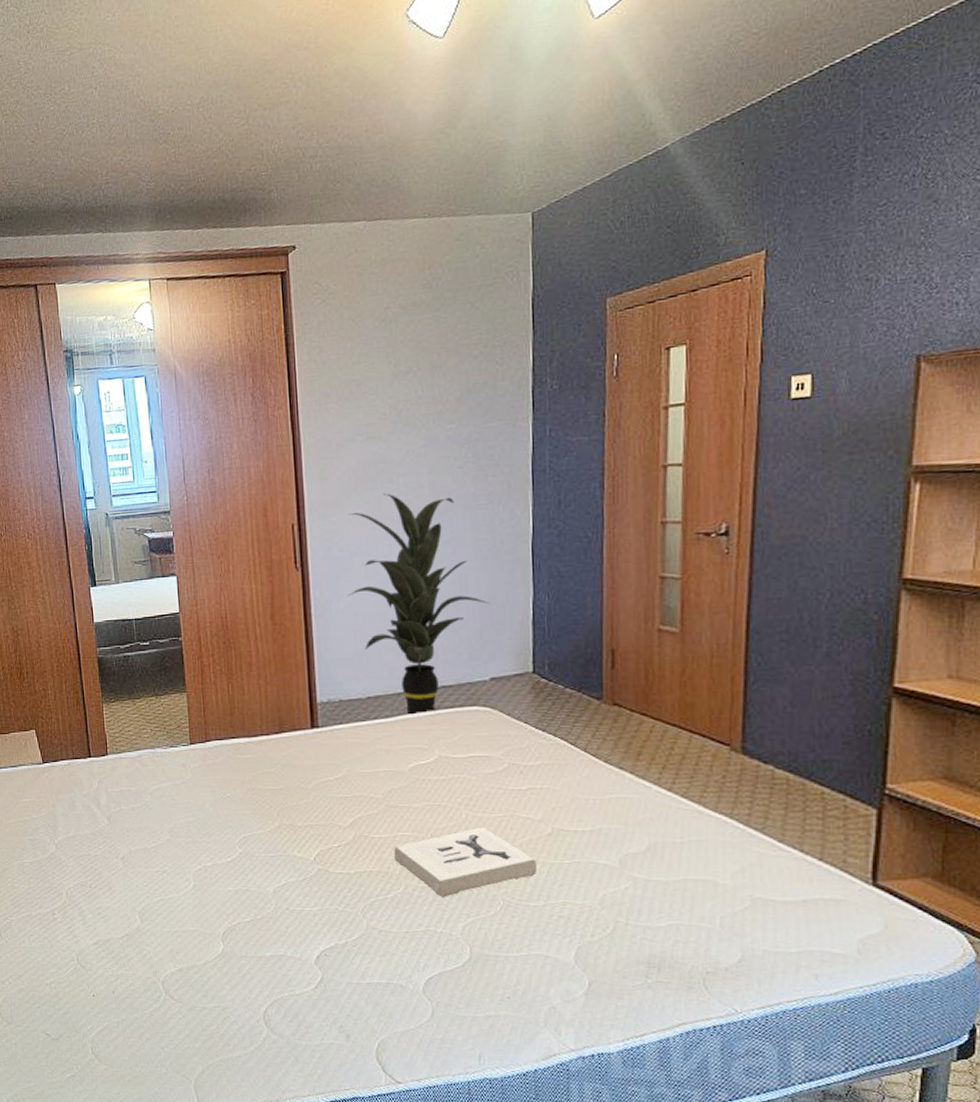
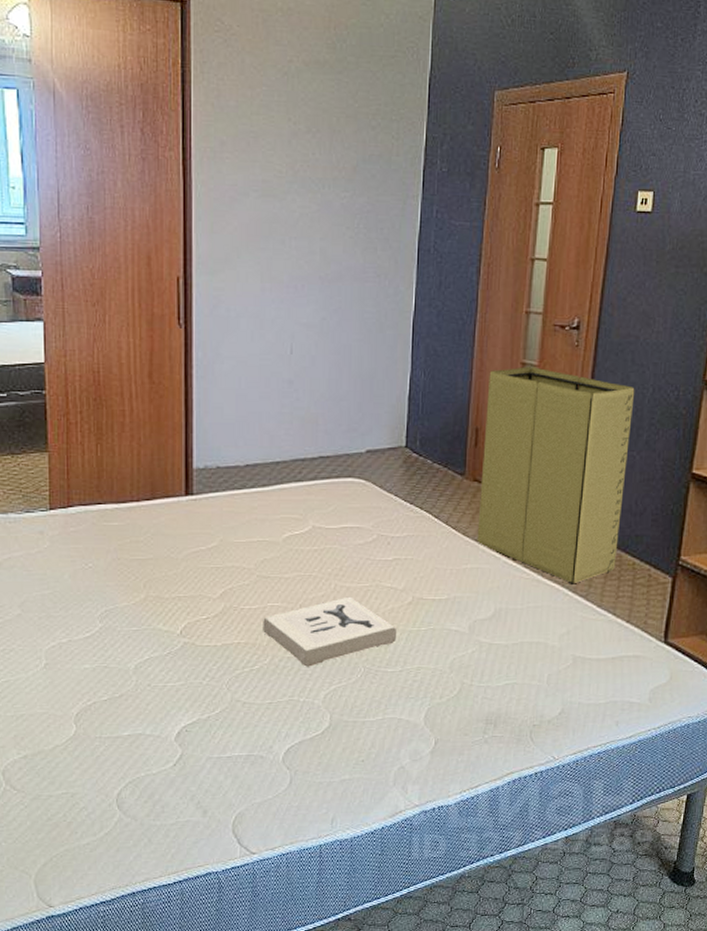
indoor plant: present [347,492,489,716] -> none [233,254,370,486]
laundry hamper: none [621,580,807,816] -> present [477,366,635,584]

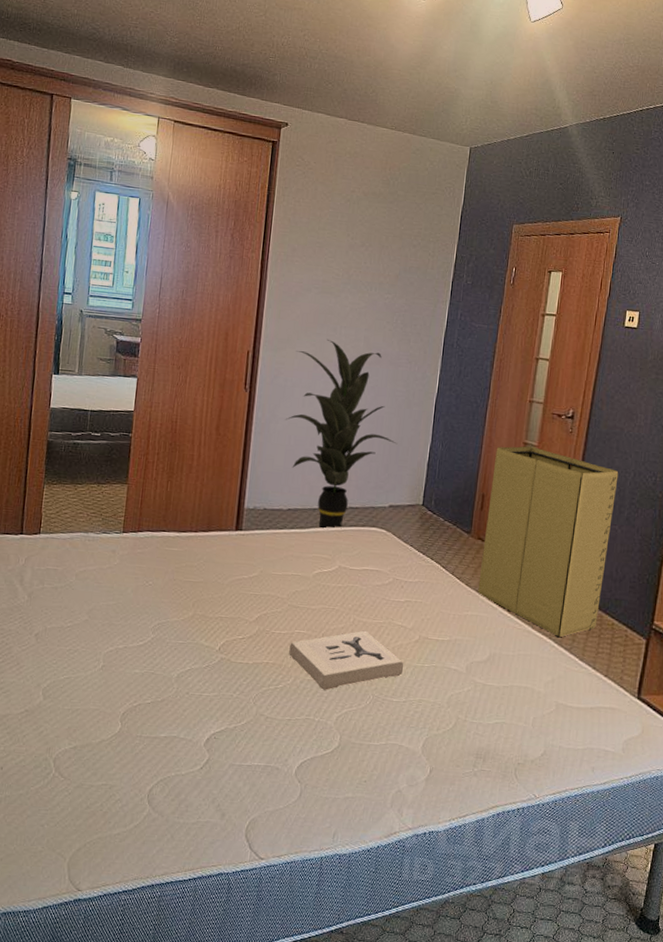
indoor plant: none [233,254,370,486] -> present [286,338,397,530]

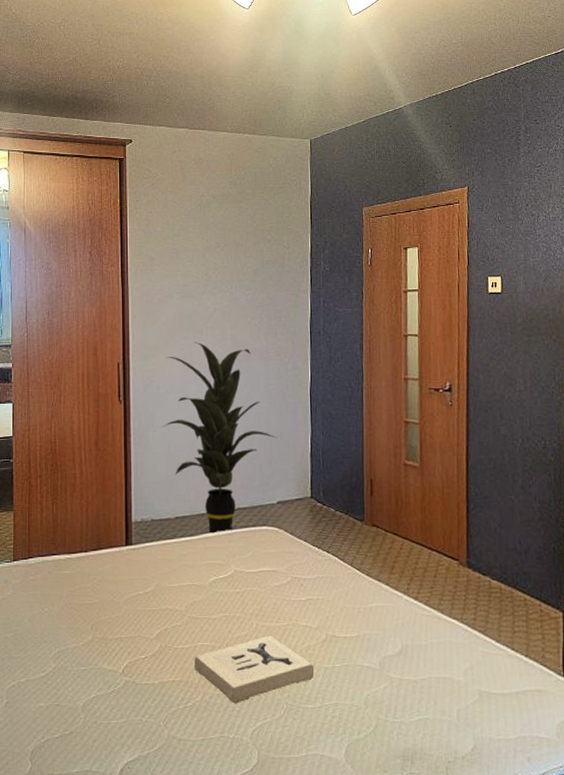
laundry hamper: present [477,446,619,638] -> none [377,424,508,621]

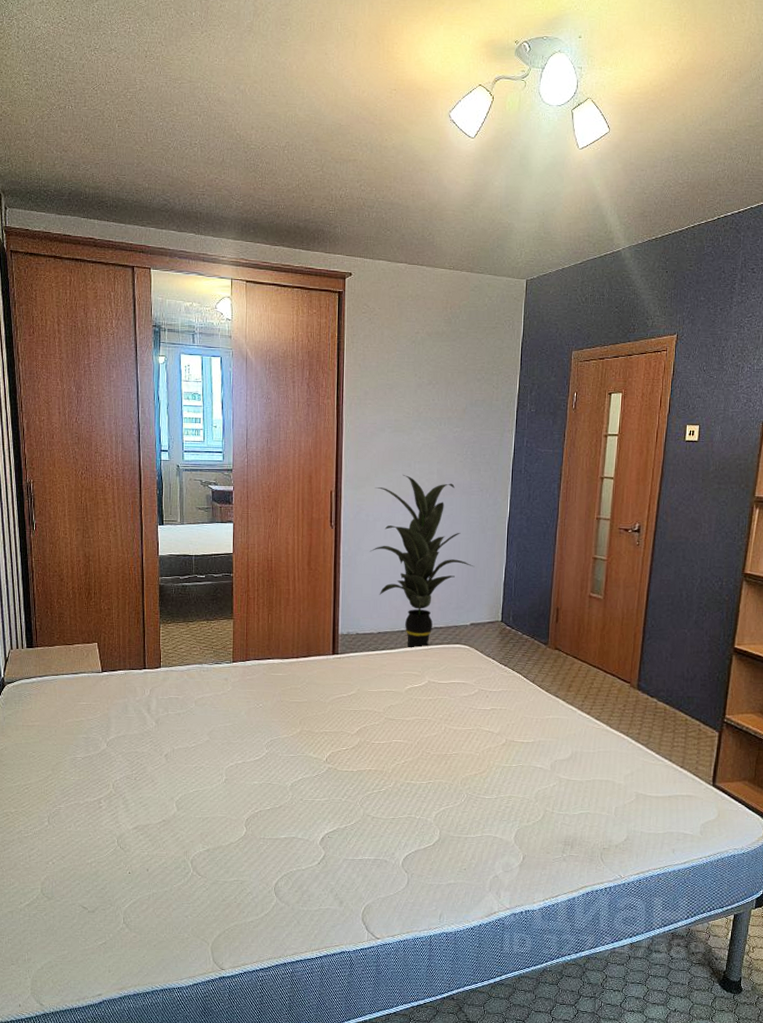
book: present [194,635,314,704] -> none [389,737,493,792]

